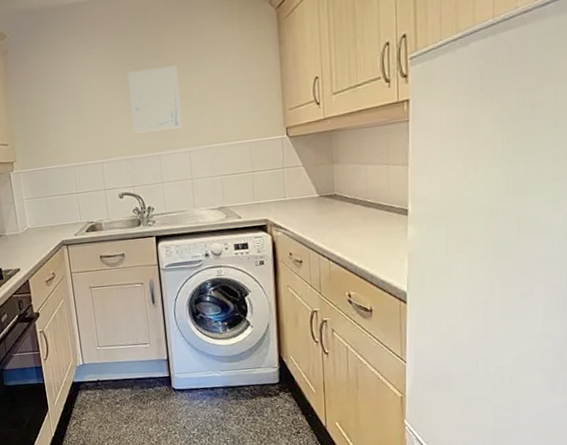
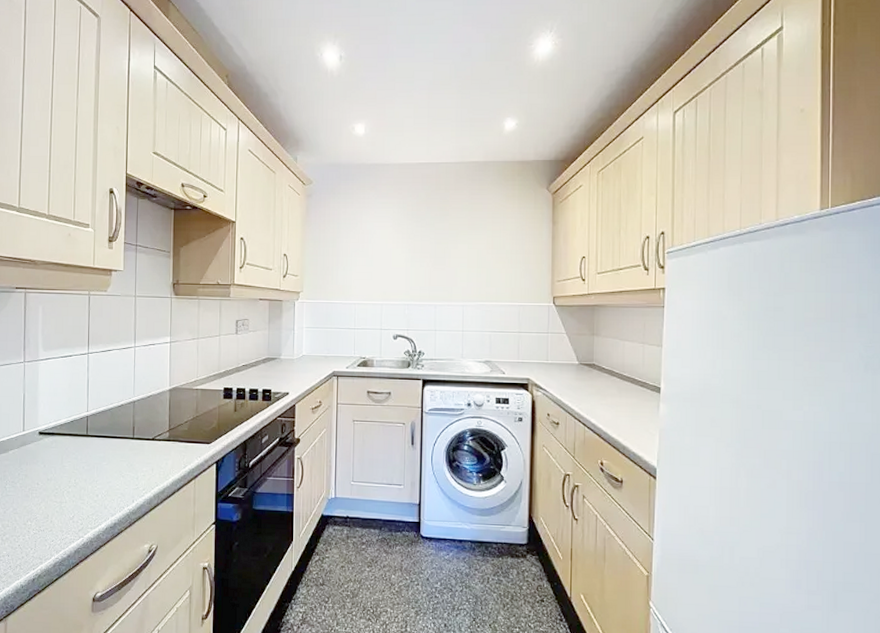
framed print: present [128,65,181,134] -> none [415,228,461,283]

